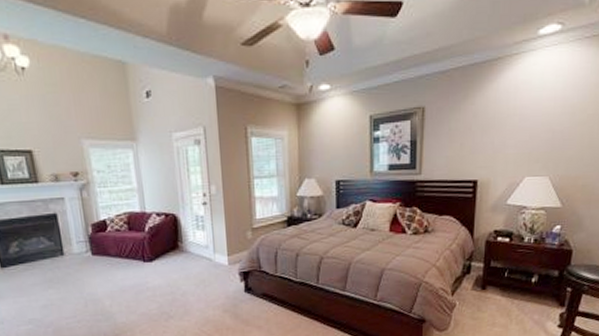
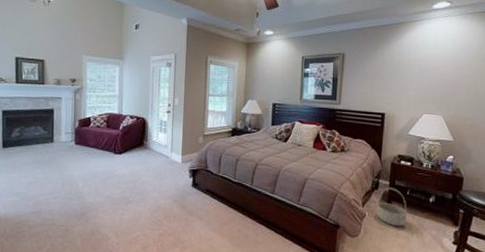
basket: none [468,269,506,315] -> present [376,187,408,227]

